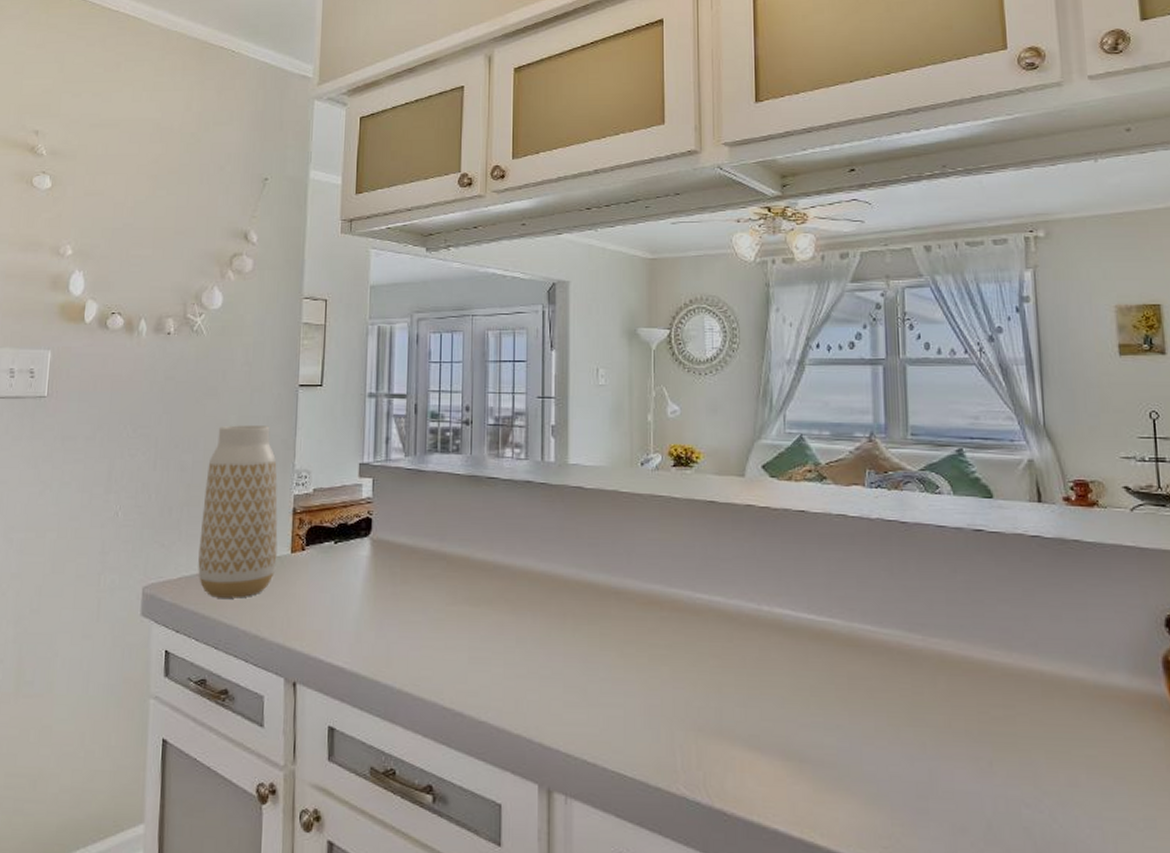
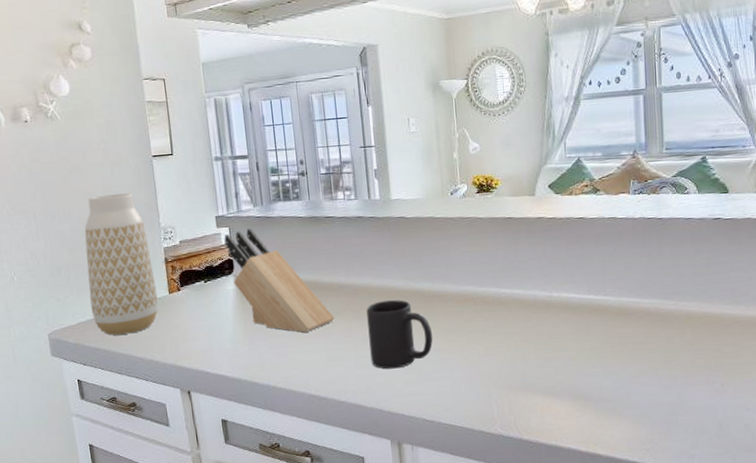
knife block: none [365,481,485,623] -> present [224,228,335,333]
mug: none [524,592,605,685] -> present [366,300,433,369]

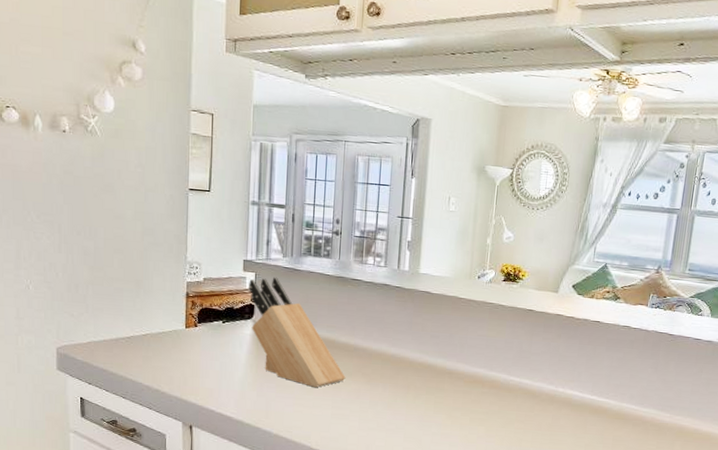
vase: present [84,193,158,336] -> none [105,219,174,361]
mug: present [366,300,433,369] -> none [374,369,438,436]

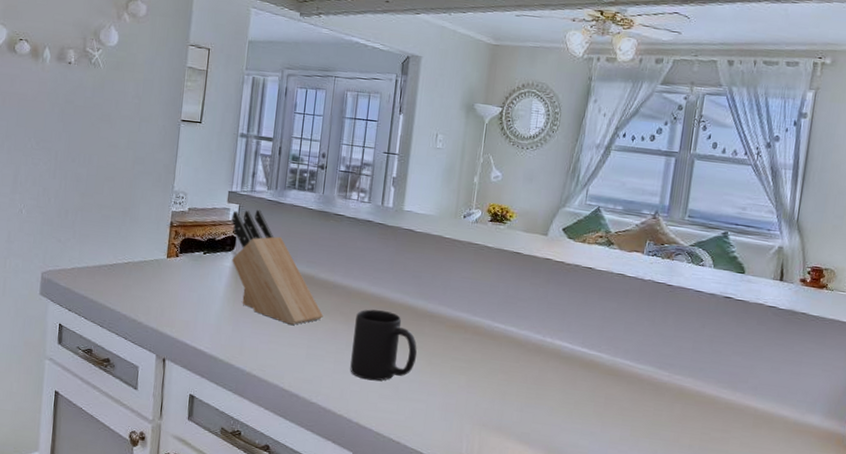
mug: none [374,369,438,436] -> present [350,309,417,381]

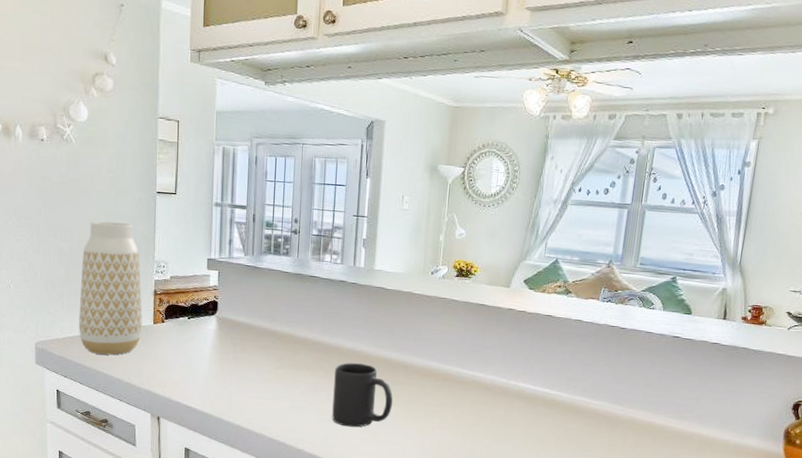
vase: none [88,147,159,289] -> present [79,221,142,355]
knife block: present [231,209,324,326] -> none [212,274,305,381]

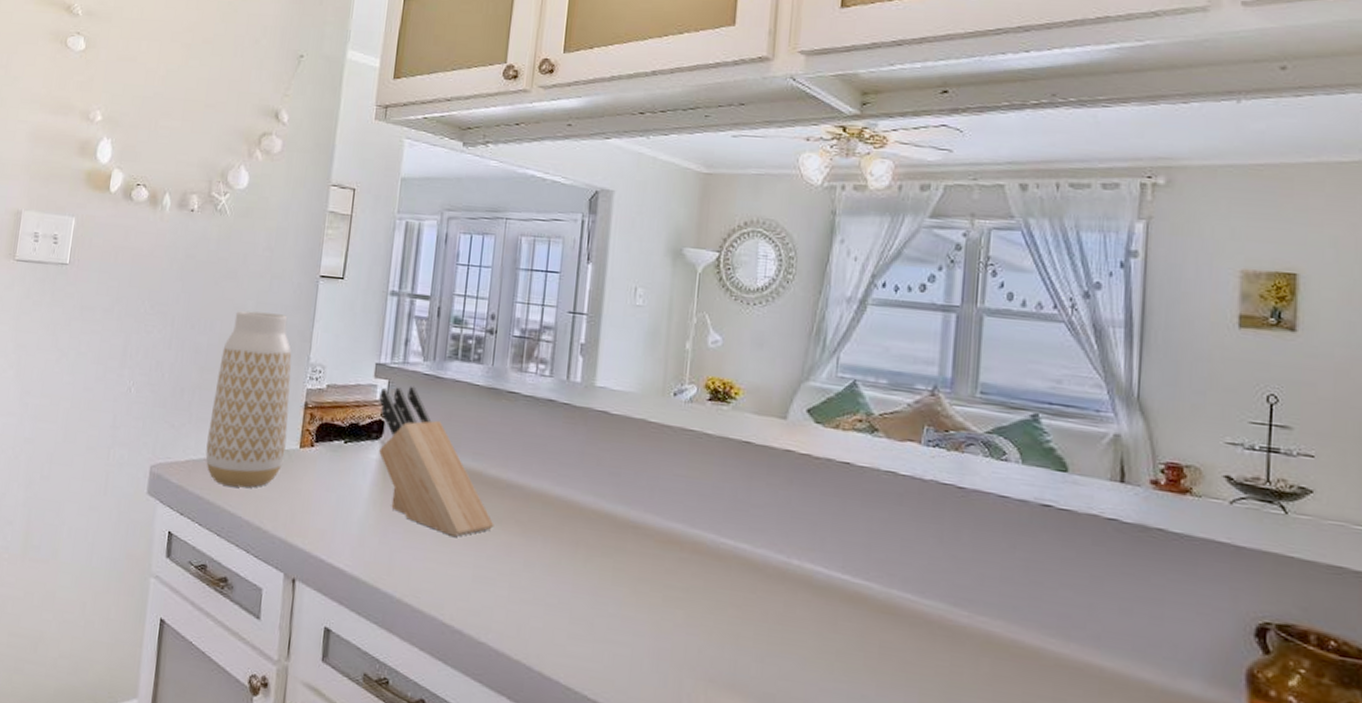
knife block: none [212,274,305,381] -> present [379,386,494,538]
mug: present [332,363,393,428] -> none [529,517,618,615]

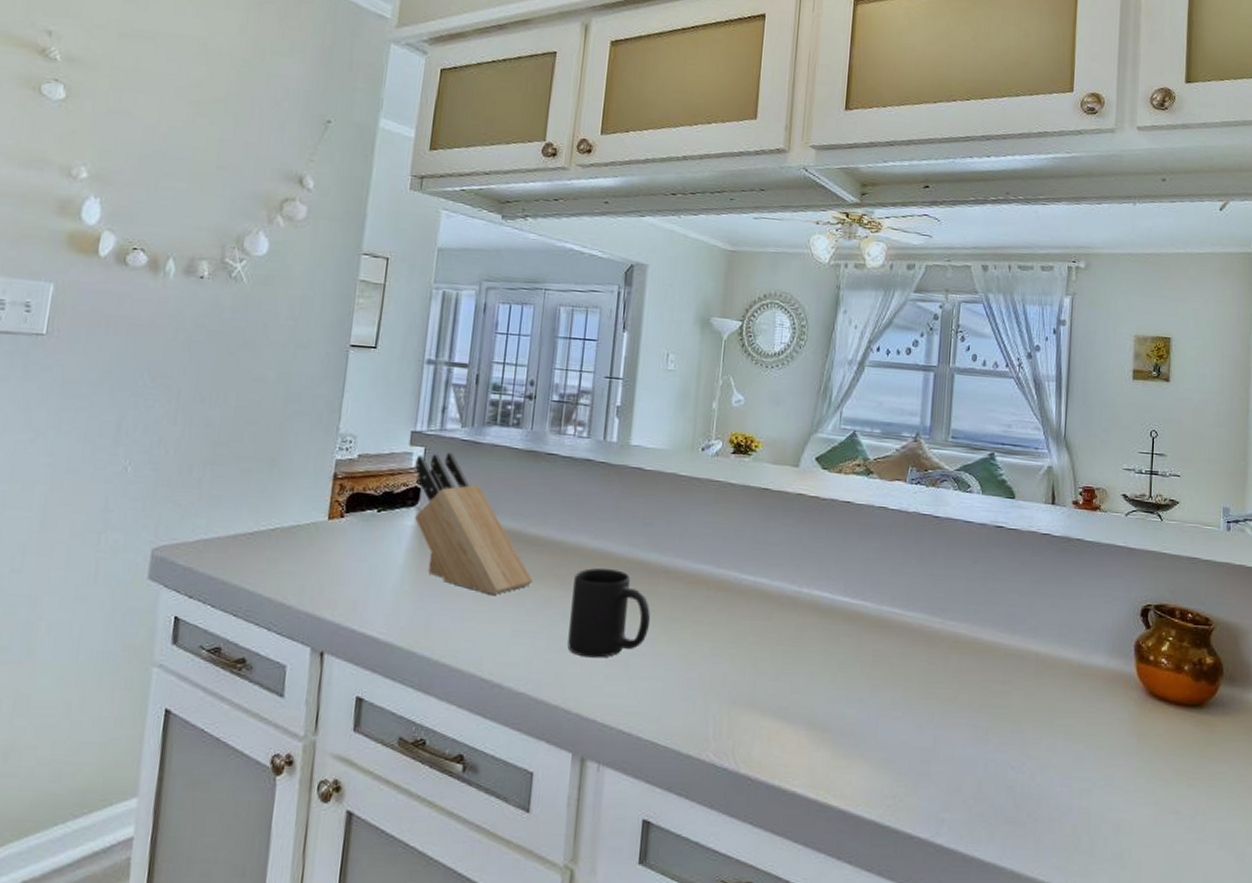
vase: present [205,310,292,488] -> none [219,381,319,564]
mug: none [529,517,618,615] -> present [567,568,651,658]

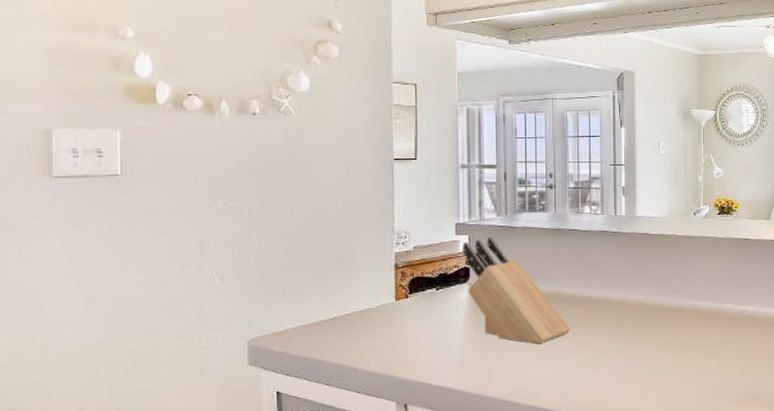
mug: present [567,568,651,658] -> none [603,313,667,382]

